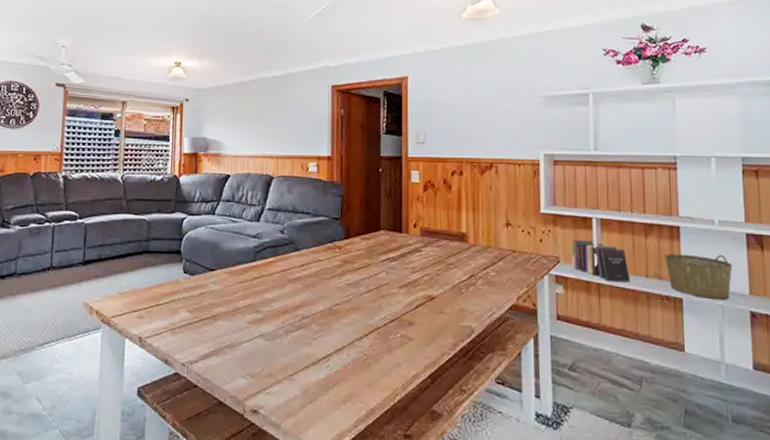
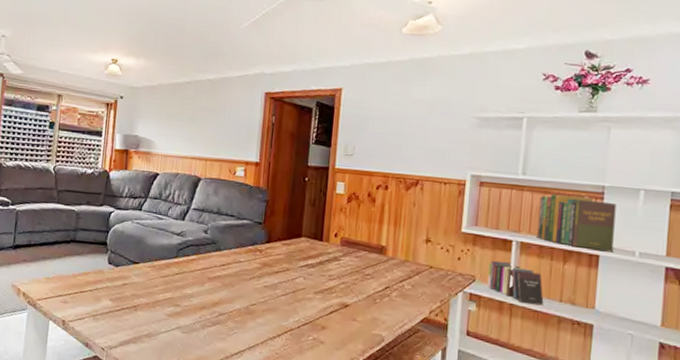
books: none [614,167,692,221] -> present [536,194,616,251]
basket: present [665,252,733,299] -> none [580,280,648,329]

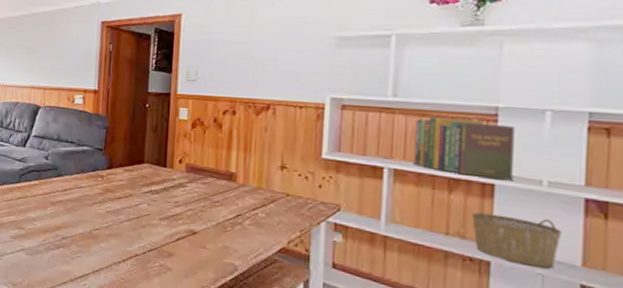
books: present [487,260,544,305] -> none [355,188,426,238]
basket: none [580,280,648,329] -> present [472,211,562,268]

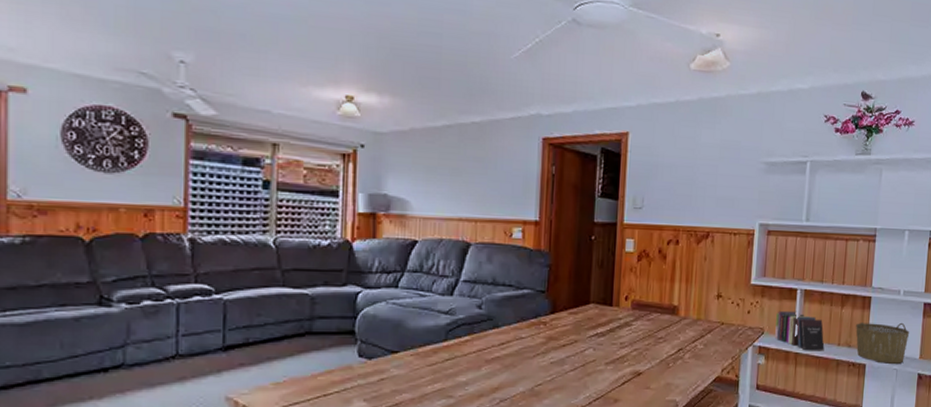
books: none [355,188,426,238] -> present [775,310,825,350]
books: present [413,116,515,180] -> none [818,239,886,292]

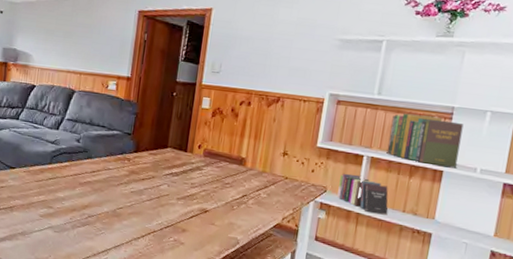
books: none [818,239,886,292] -> present [386,113,464,167]
basket: present [856,321,910,364] -> none [423,193,485,238]

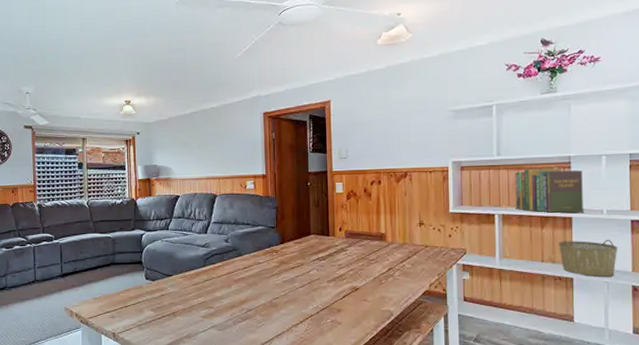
books: present [337,173,389,214] -> none [477,233,528,266]
basket: none [423,193,485,238] -> present [559,239,618,277]

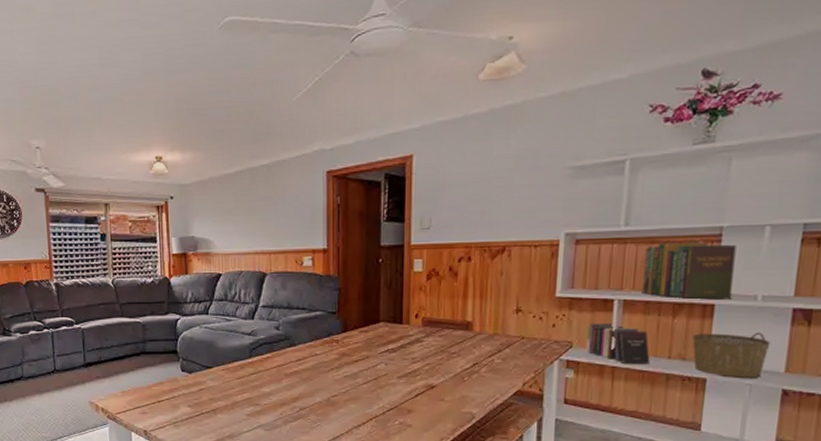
books: none [477,233,528,266] -> present [586,323,650,363]

